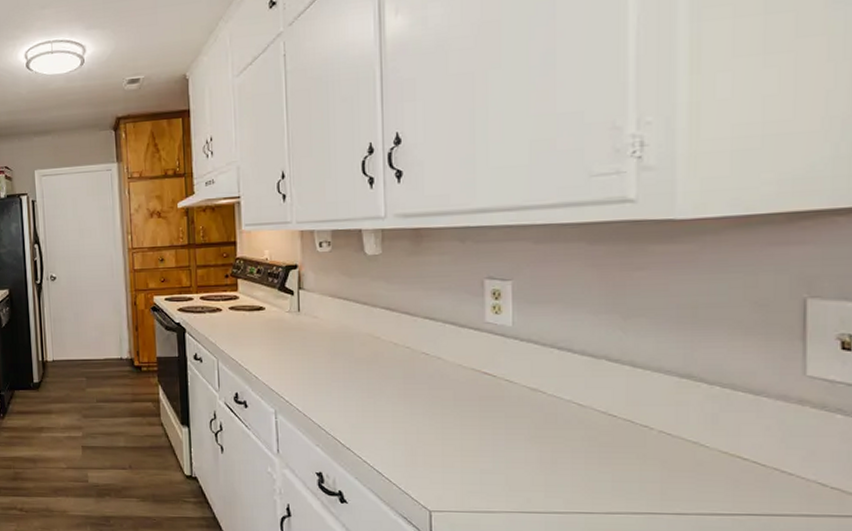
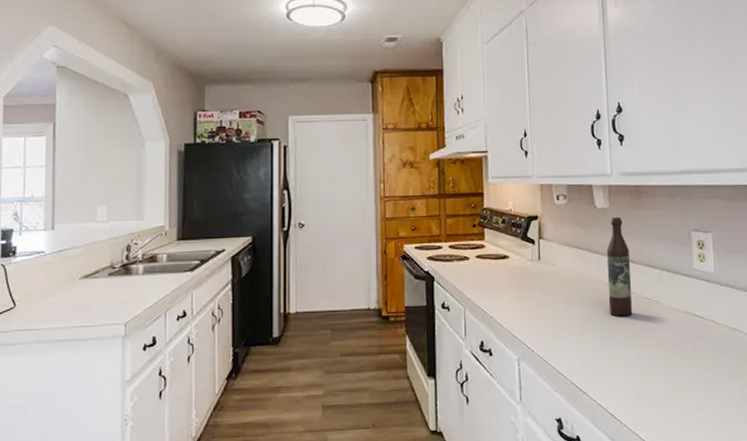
wine bottle: none [377,264,408,372] -> present [606,216,633,317]

